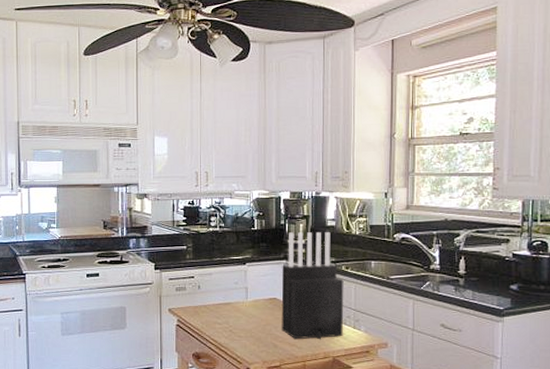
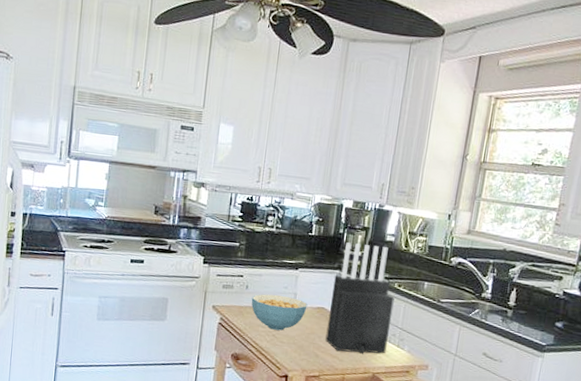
cereal bowl: none [205,291,260,325] -> present [251,294,308,331]

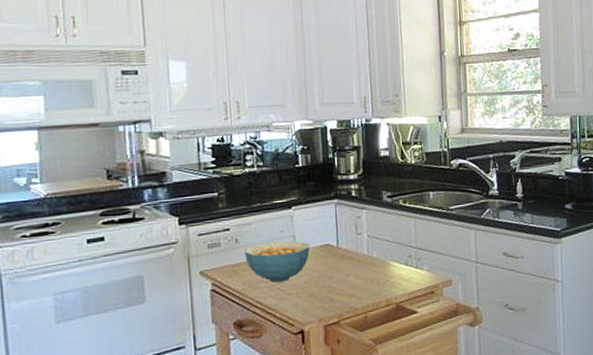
knife block: present [325,242,395,355] -> none [333,163,405,289]

